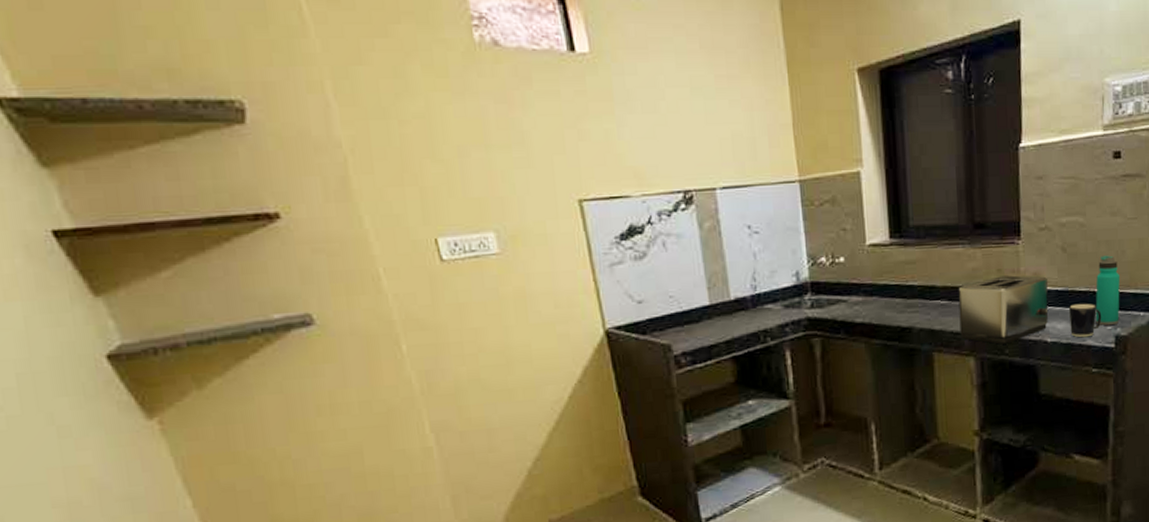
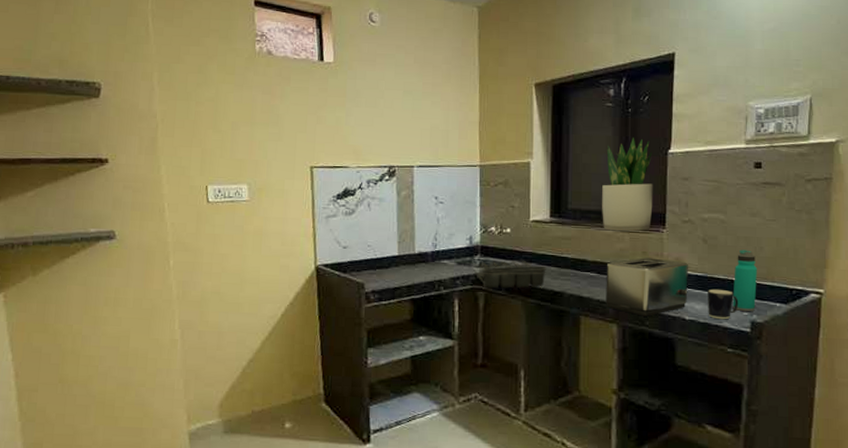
dish rack: none [806,295,892,333] -> present [474,261,548,289]
planter: none [947,132,1006,248] -> present [602,138,653,232]

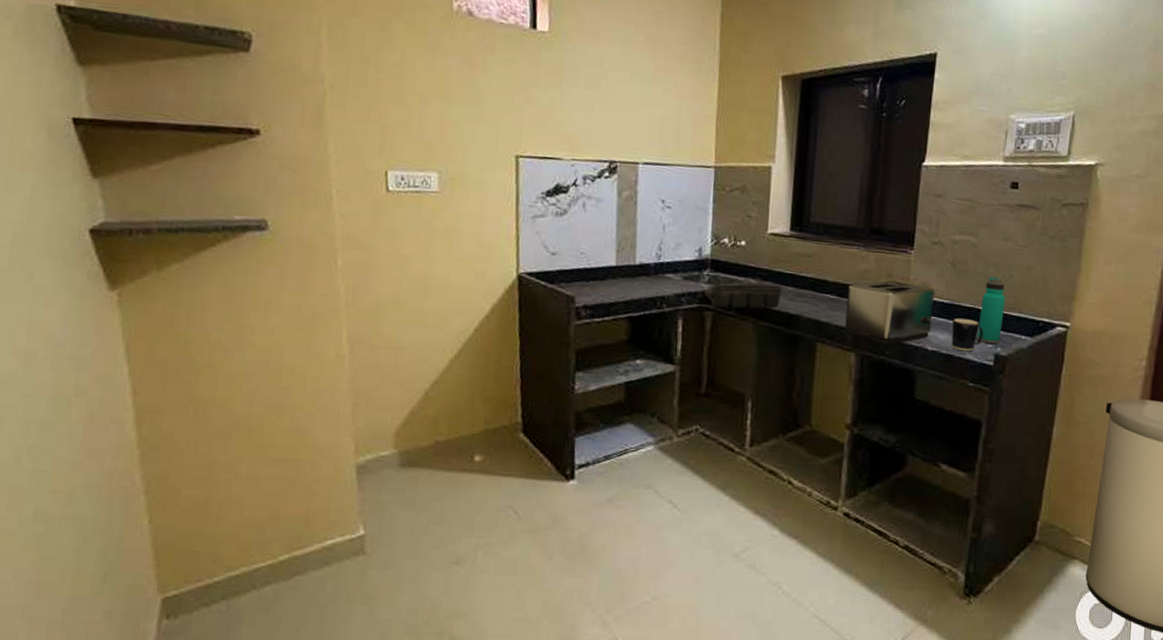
planter: present [602,138,653,232] -> none [847,146,905,252]

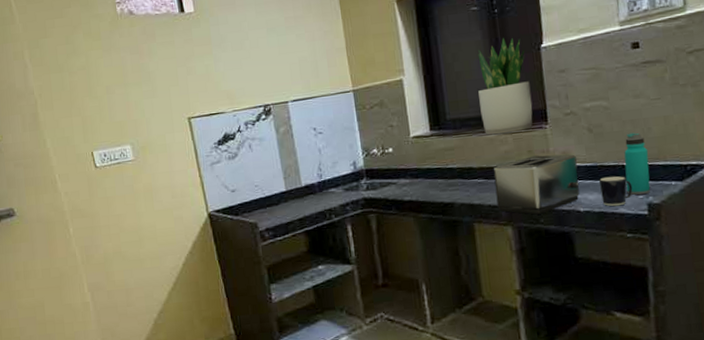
dish rack: present [702,277,784,309] -> none [363,178,435,210]
planter: none [847,146,905,252] -> present [477,38,533,135]

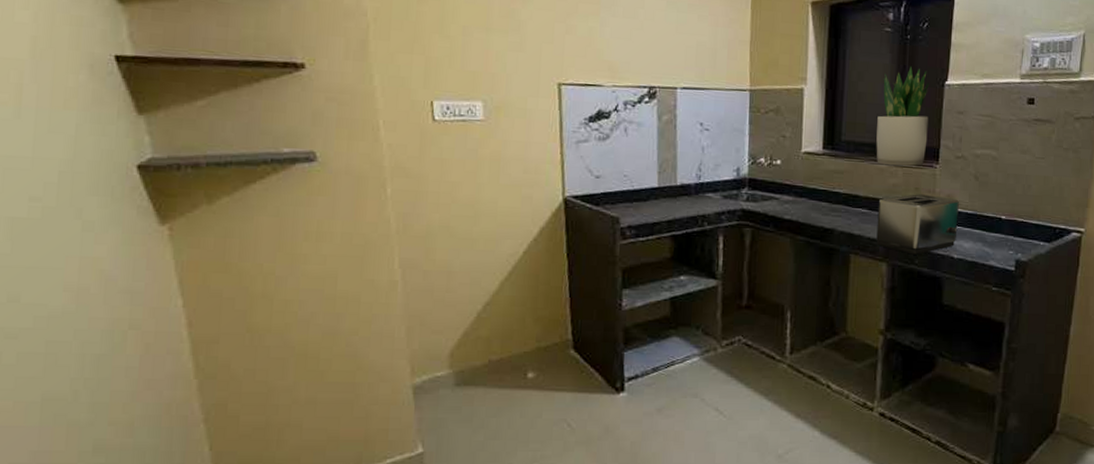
mug: present [599,176,633,207] -> none [975,227,1005,258]
water bottle: present [624,132,651,195] -> none [999,187,1025,251]

